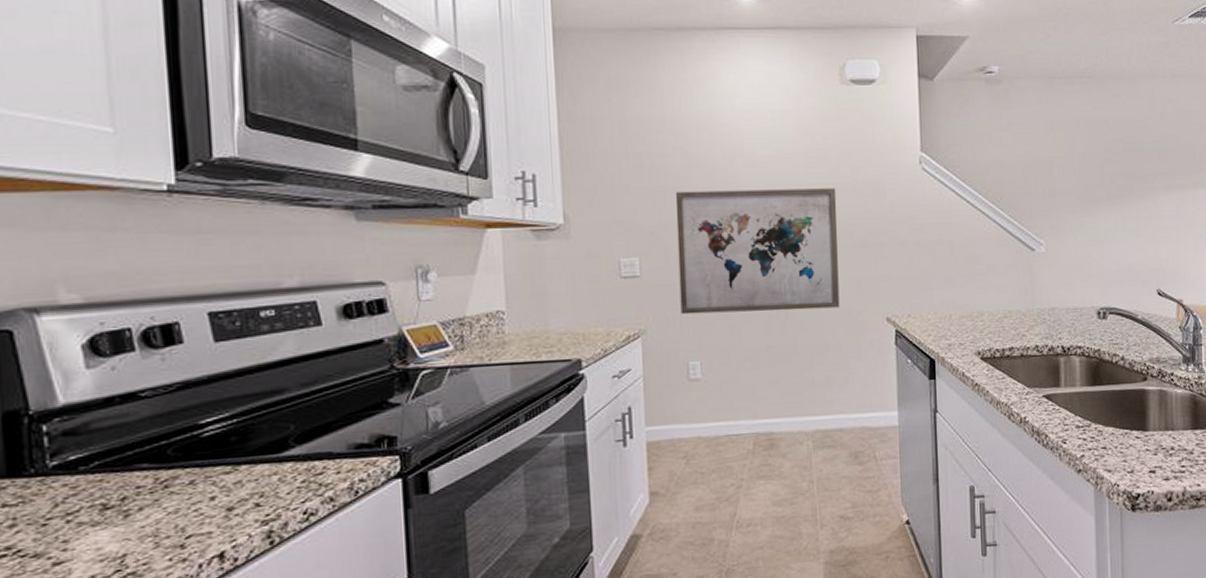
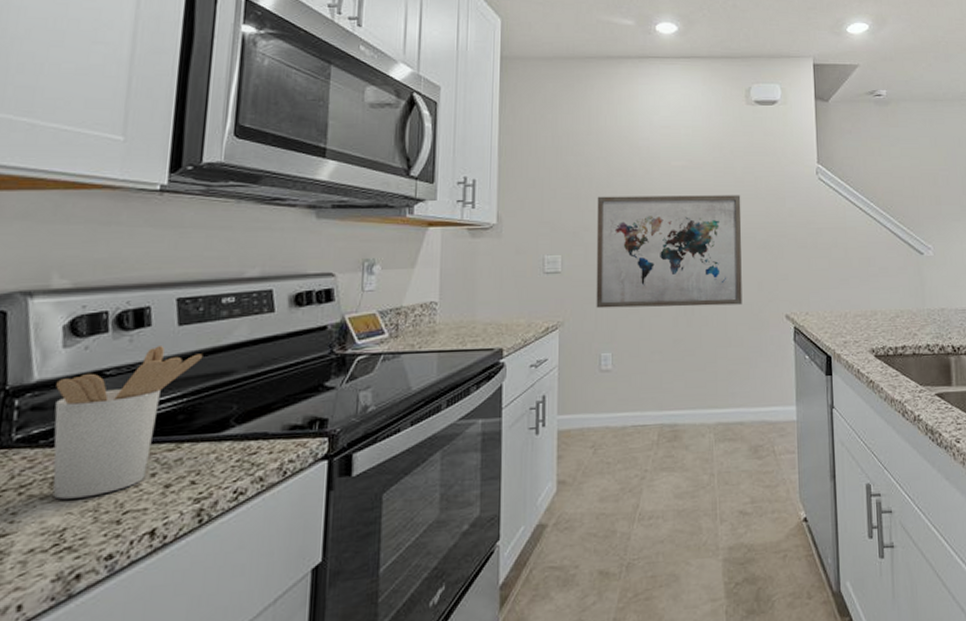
utensil holder: none [86,364,248,526] -> present [52,346,203,499]

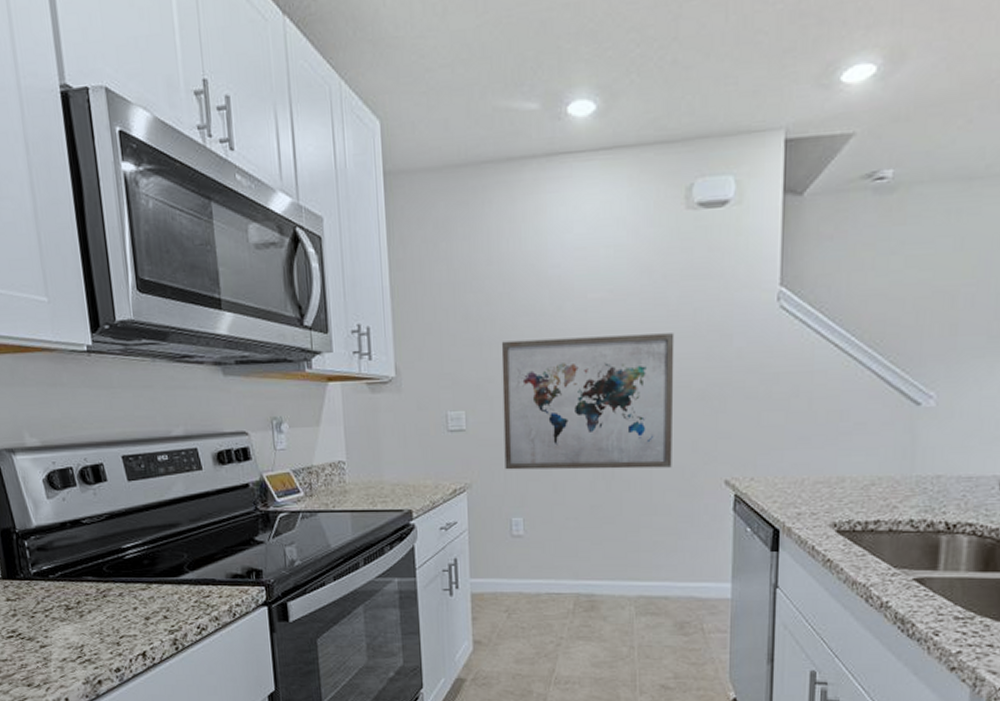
utensil holder: present [52,346,203,499] -> none [49,499,152,623]

